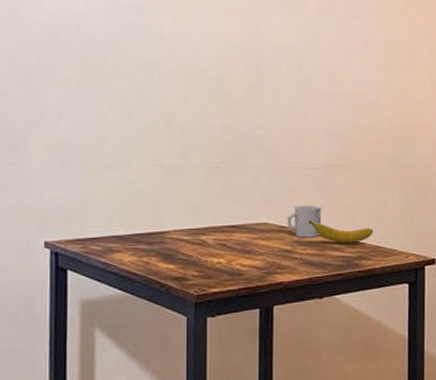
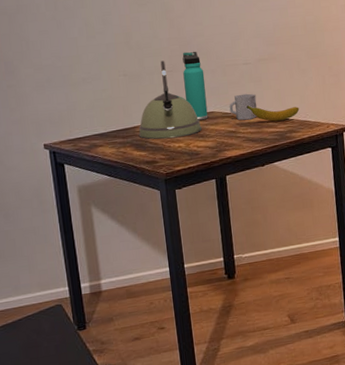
kettle: none [168,153,250,251] -> present [138,60,202,140]
thermos bottle: none [233,145,261,233] -> present [182,51,208,121]

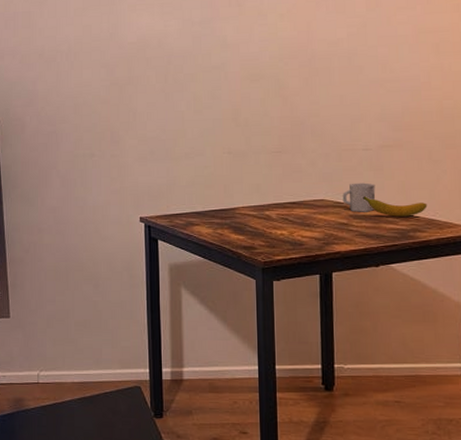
kettle: present [138,60,202,140] -> none [238,140,309,225]
thermos bottle: present [182,51,208,121] -> none [292,132,317,208]

